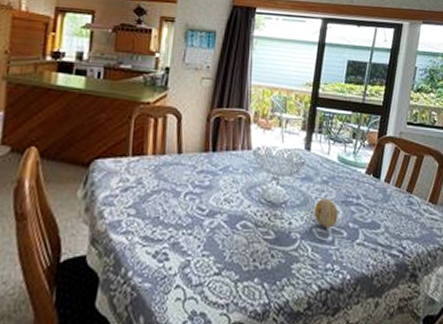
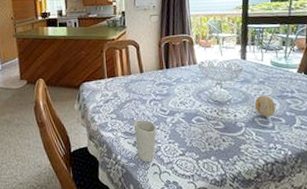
cup: none [156,220,188,283] -> present [133,120,157,163]

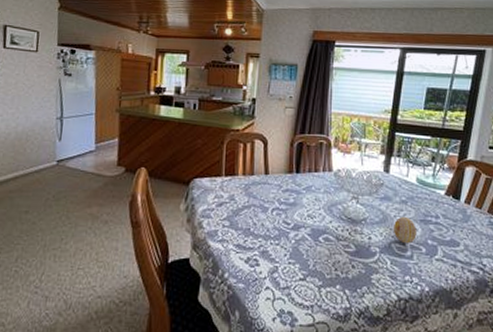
cup: present [133,120,157,163] -> none [248,231,276,285]

